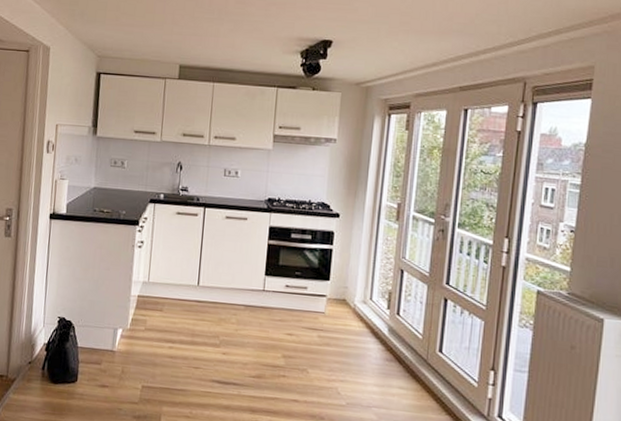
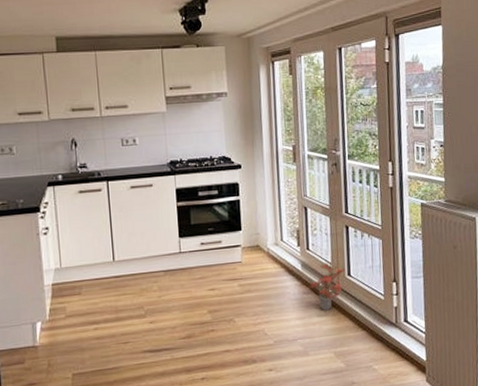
potted plant: none [391,324,438,384] -> present [306,254,346,310]

